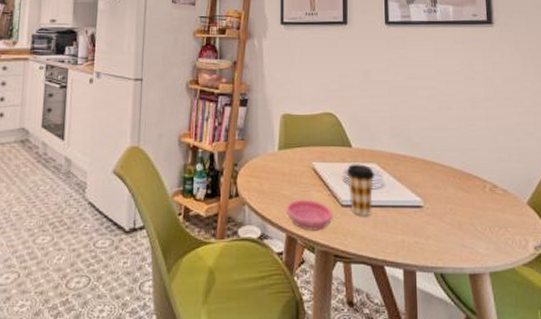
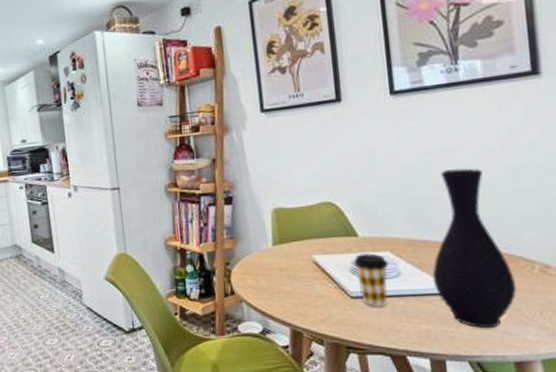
saucer: present [285,199,333,231] -> none [286,293,342,324]
vase: none [409,94,473,241] -> present [432,168,517,329]

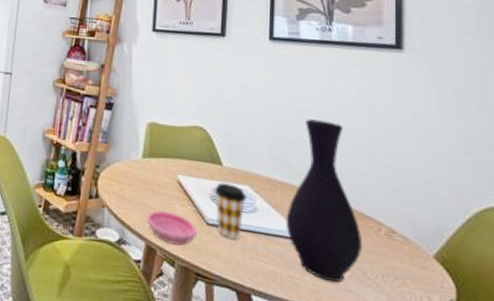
saucer: none [286,293,342,324] -> present [146,210,197,246]

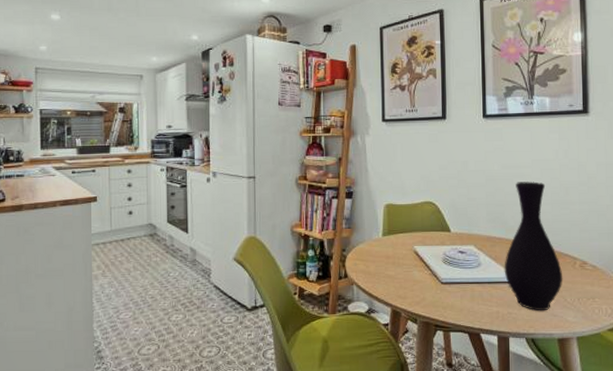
saucer: present [146,210,197,246] -> none [390,278,433,305]
coffee cup: present [214,182,247,240] -> none [445,246,472,292]

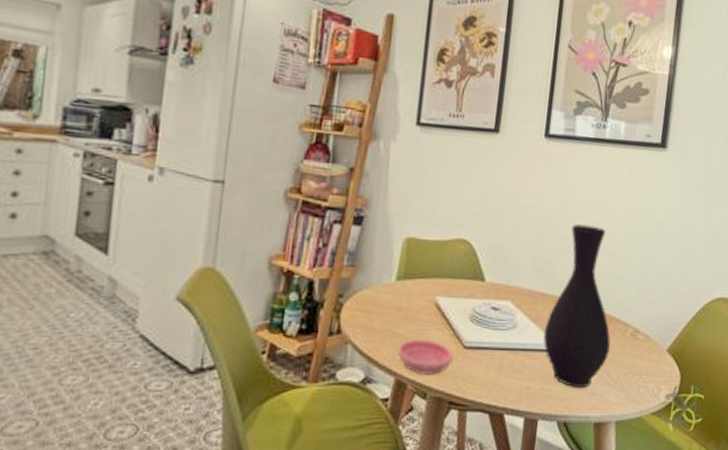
saucer: none [390,278,433,305] -> present [396,338,453,375]

